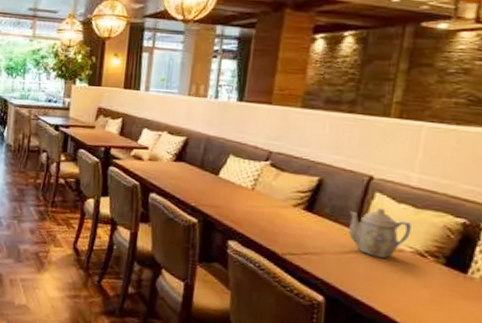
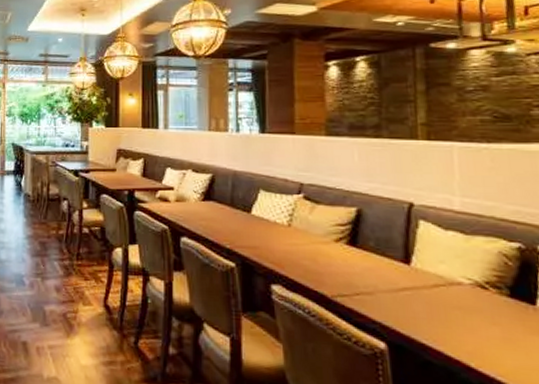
teapot: present [348,208,412,258] -> none [396,237,465,293]

